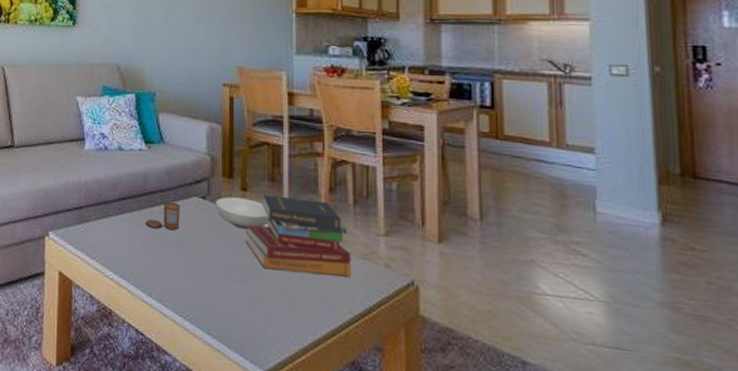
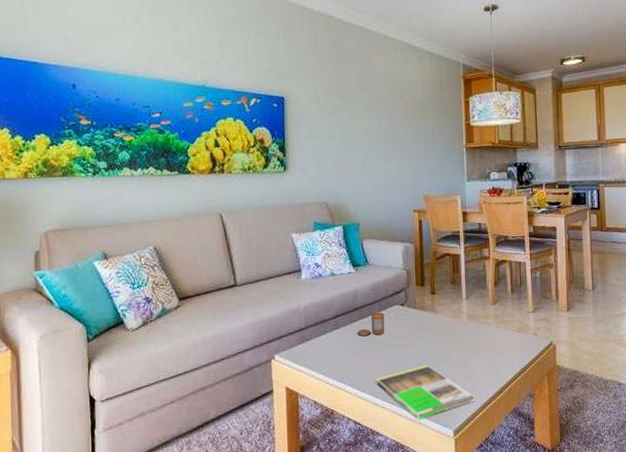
magazine: none [164,277,297,347] -> present [375,365,476,420]
bowl: present [214,197,270,230] -> none [411,300,453,325]
books: present [245,194,351,277] -> none [435,293,511,353]

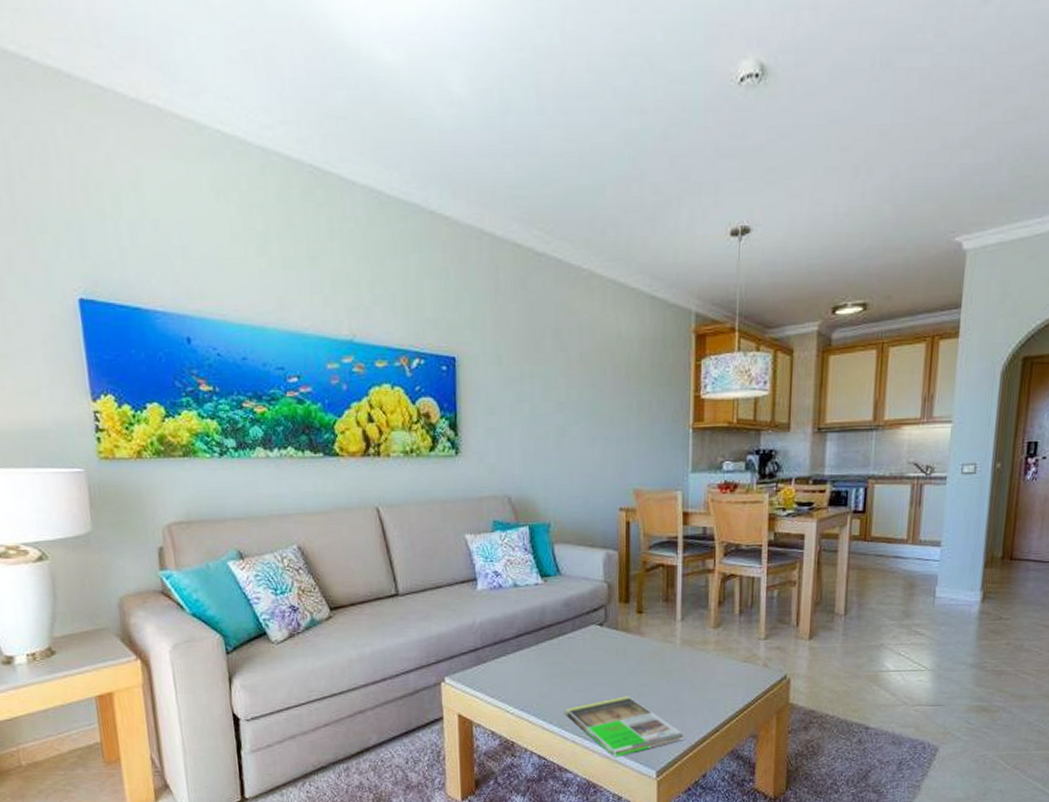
candle: present [357,312,385,337] -> none [544,632,579,660]

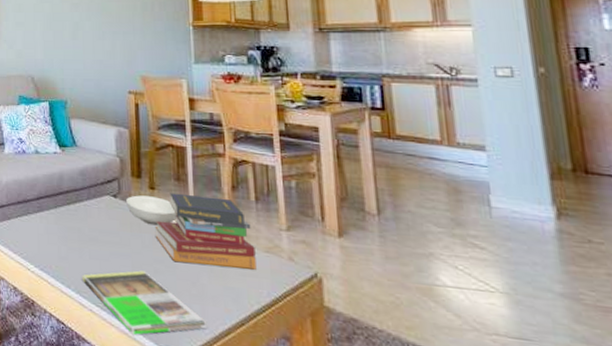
bowl: none [612,620,664,650] -> present [125,195,178,226]
books: none [640,614,735,683] -> present [155,192,256,270]

